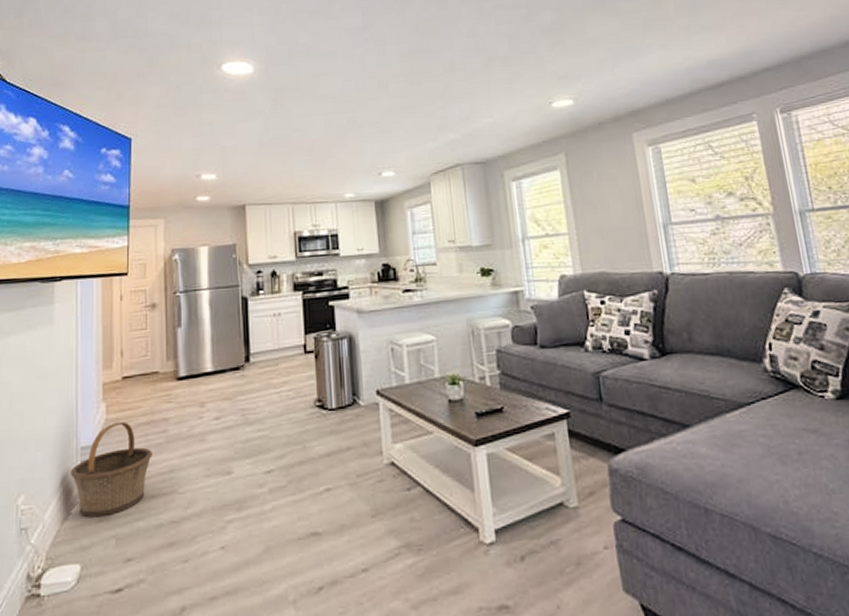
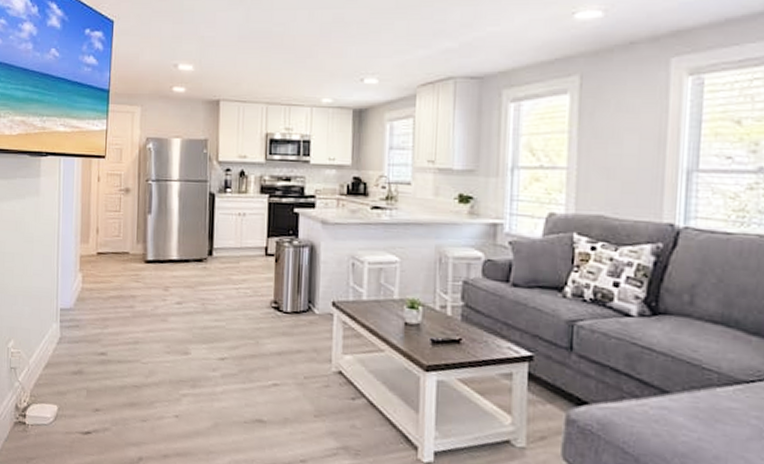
basket: present [70,421,152,517] -> none [51,291,120,370]

